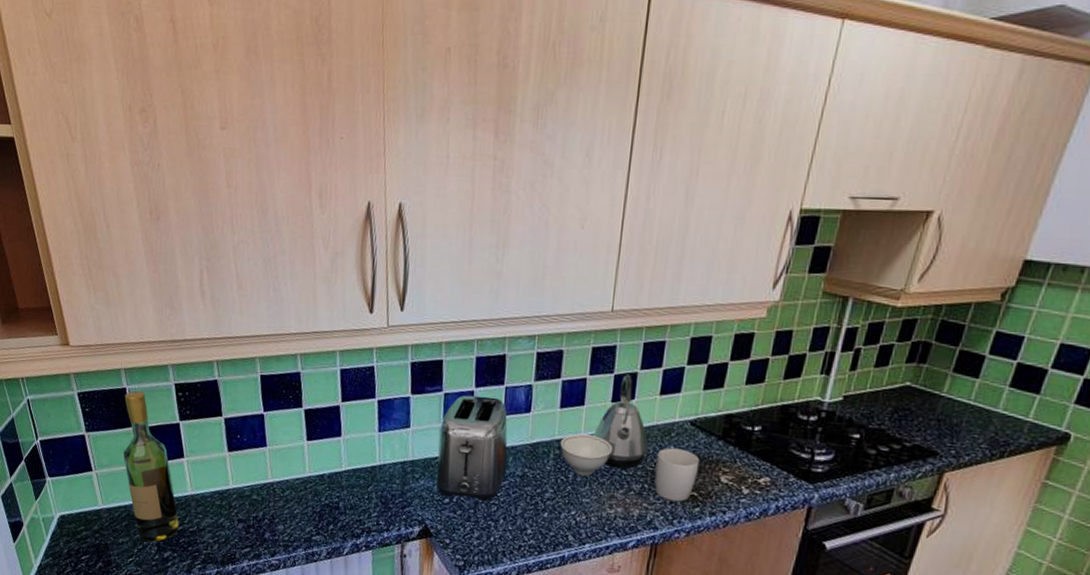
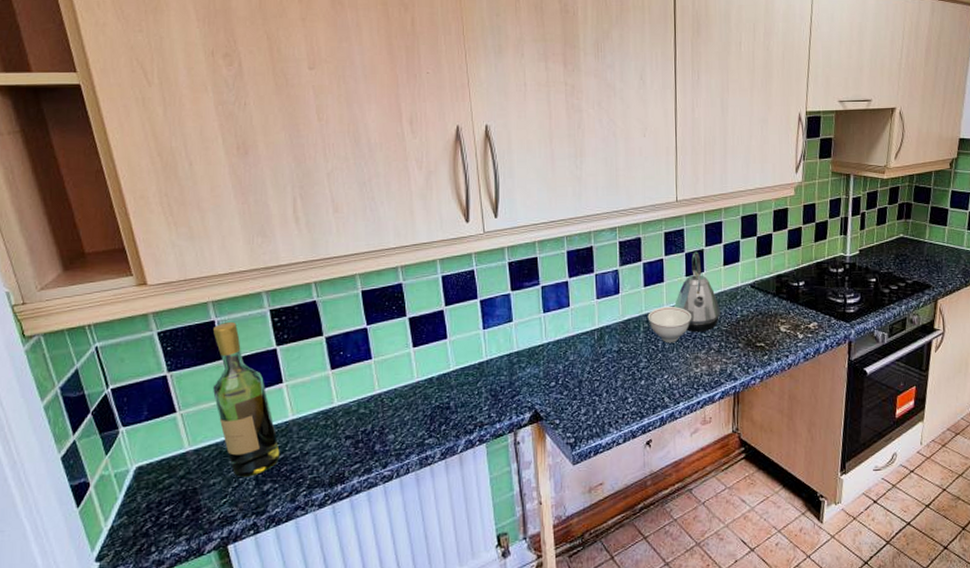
toaster: present [436,395,508,501] -> none [541,284,604,380]
mug: present [654,448,700,502] -> none [728,308,763,354]

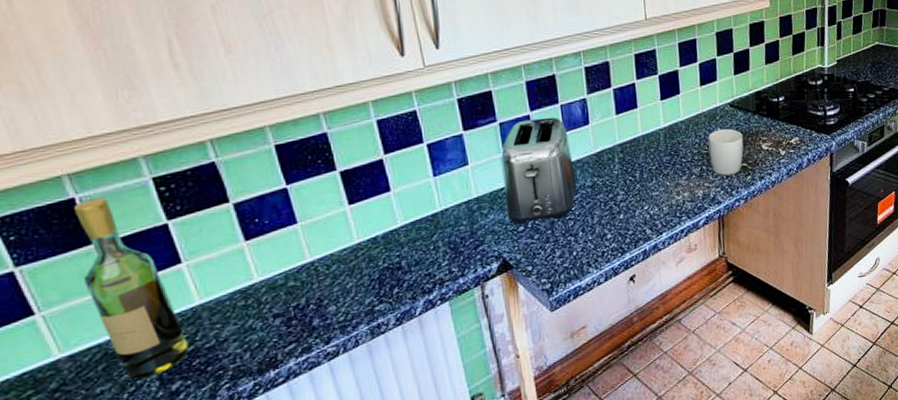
toaster: none [541,284,604,380] -> present [501,117,577,225]
bowl: present [647,306,692,344] -> none [622,133,670,173]
kettle: present [673,251,721,333] -> none [649,73,700,159]
mug: none [728,308,763,354] -> present [708,128,744,176]

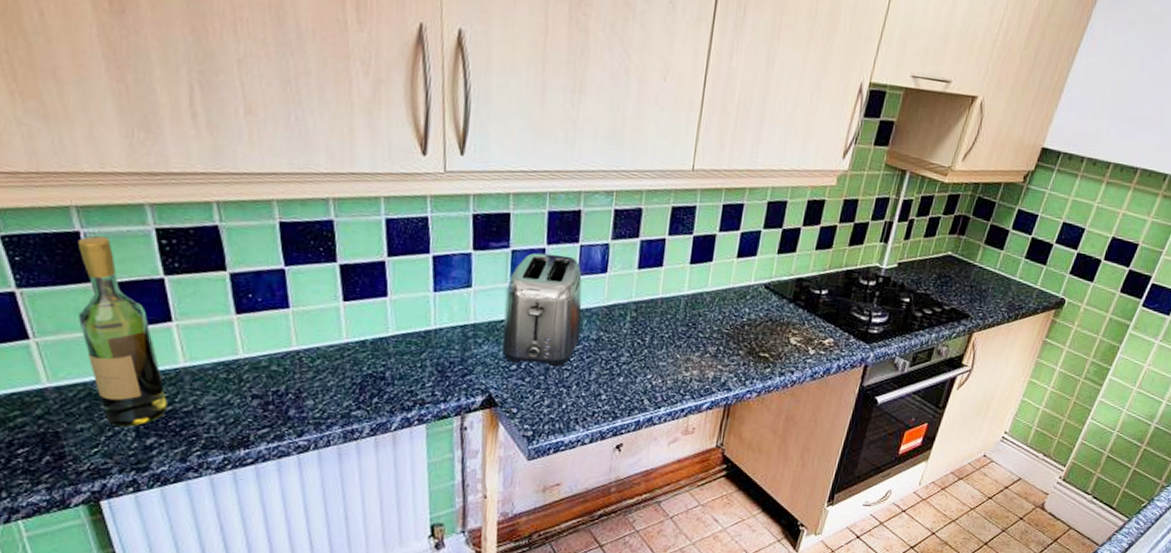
mug: present [708,128,744,176] -> none [729,310,772,363]

